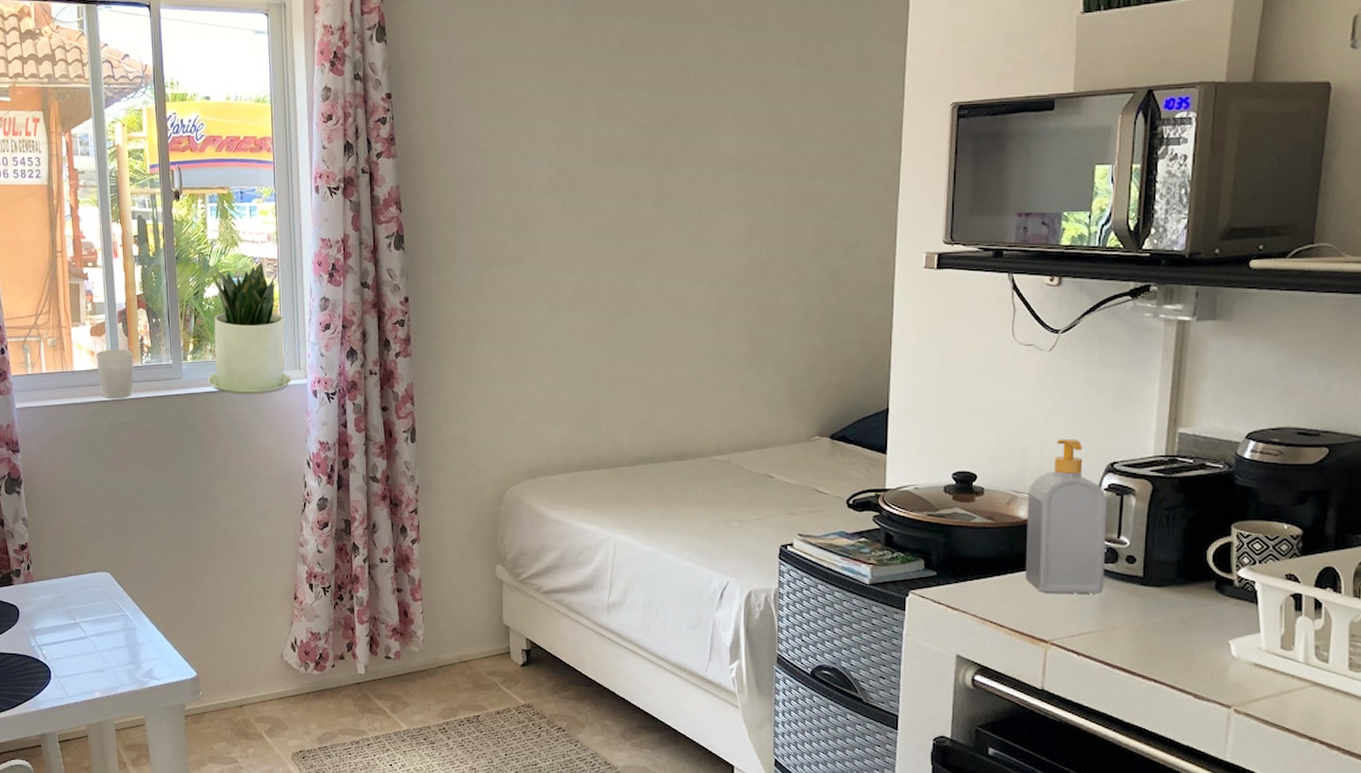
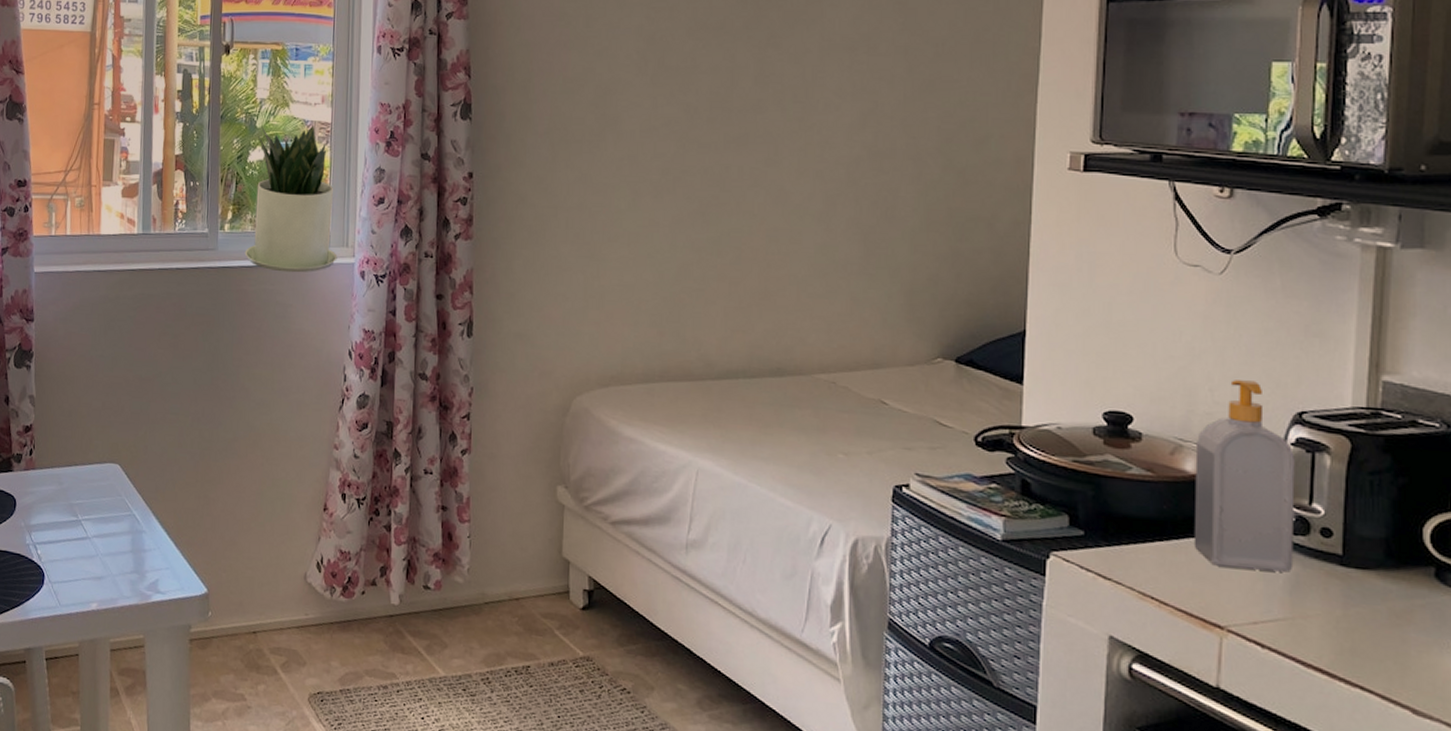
candle holder: present [96,349,134,399] -> none [126,212,166,269]

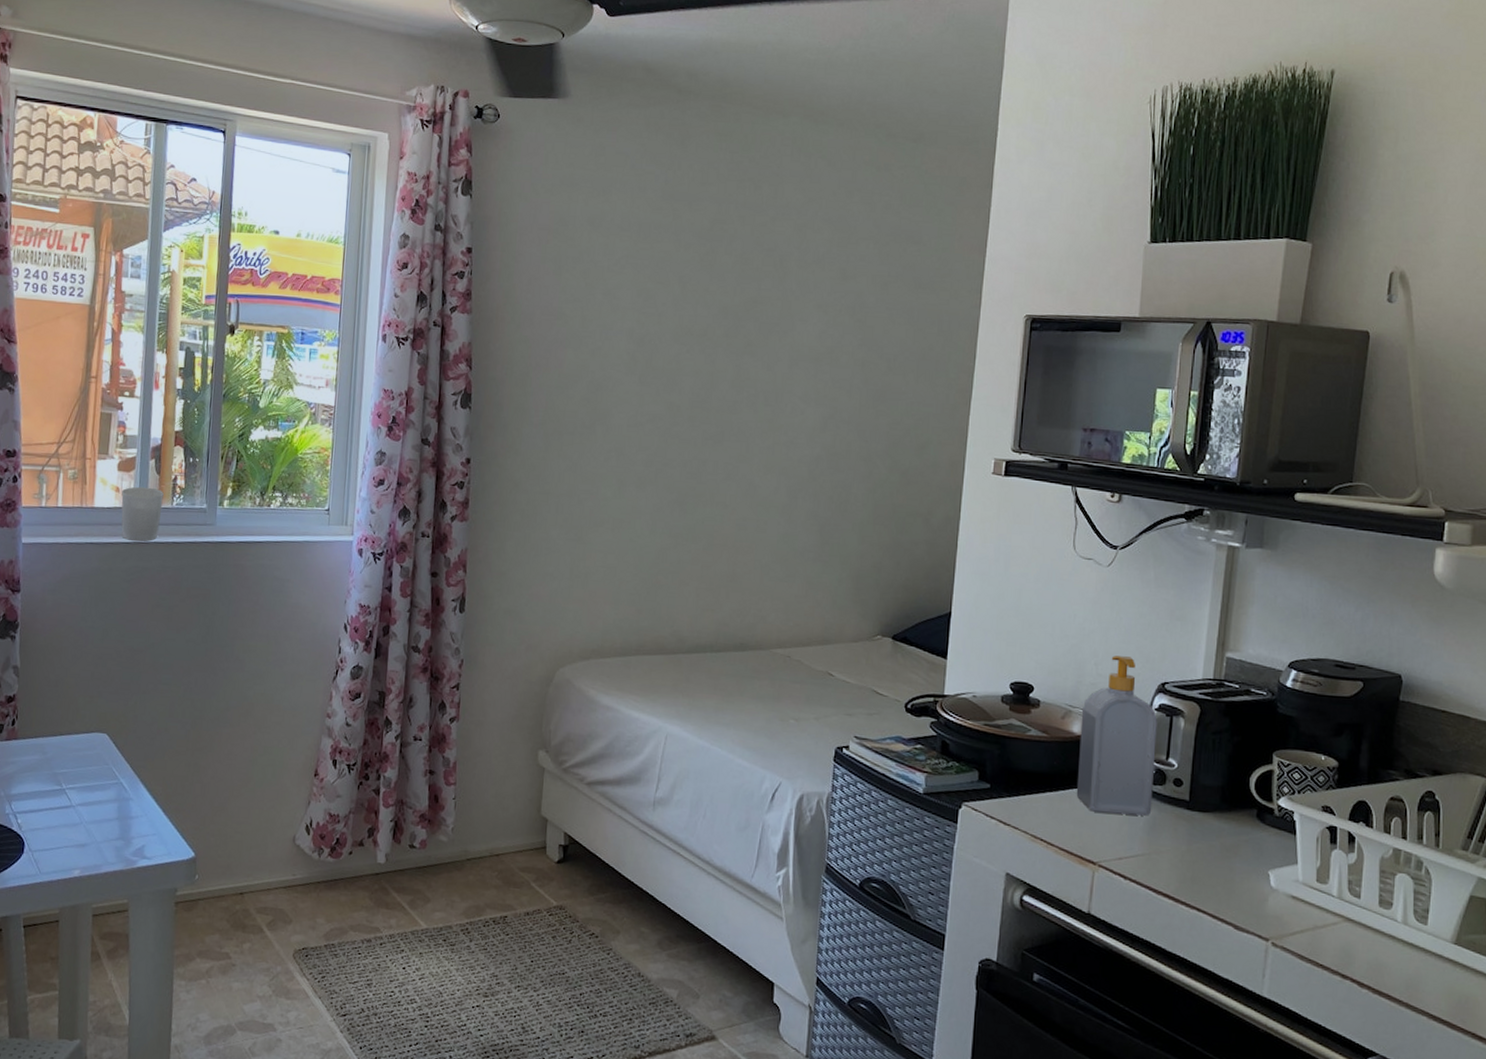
candle holder: none [126,212,166,269] -> present [121,486,164,543]
planter: present [244,126,338,273] -> none [243,407,336,549]

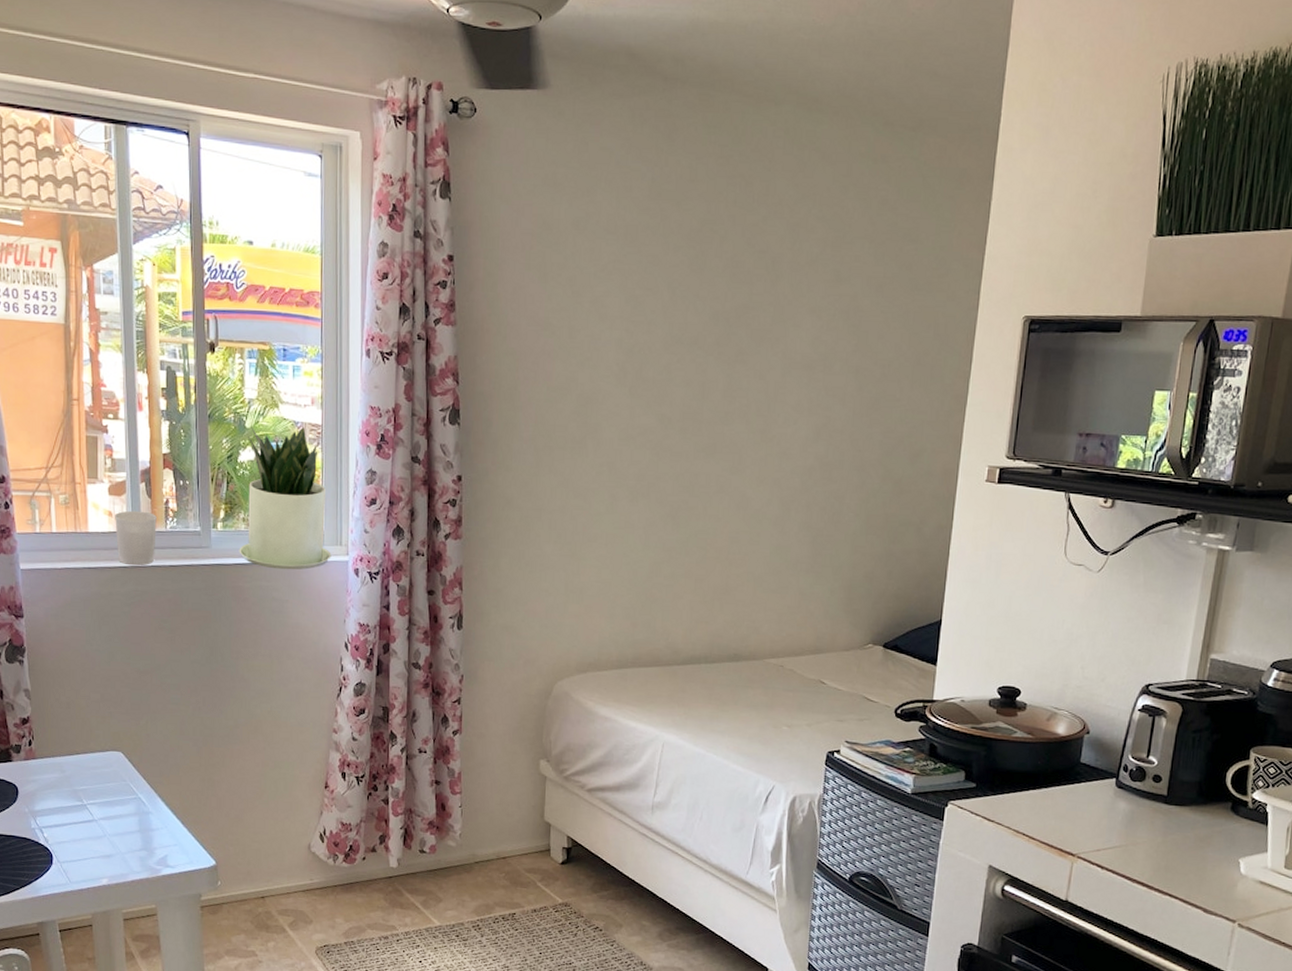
planter: none [243,407,336,549] -> present [239,427,332,570]
soap bottle: present [1076,656,1157,816] -> none [1058,659,1140,810]

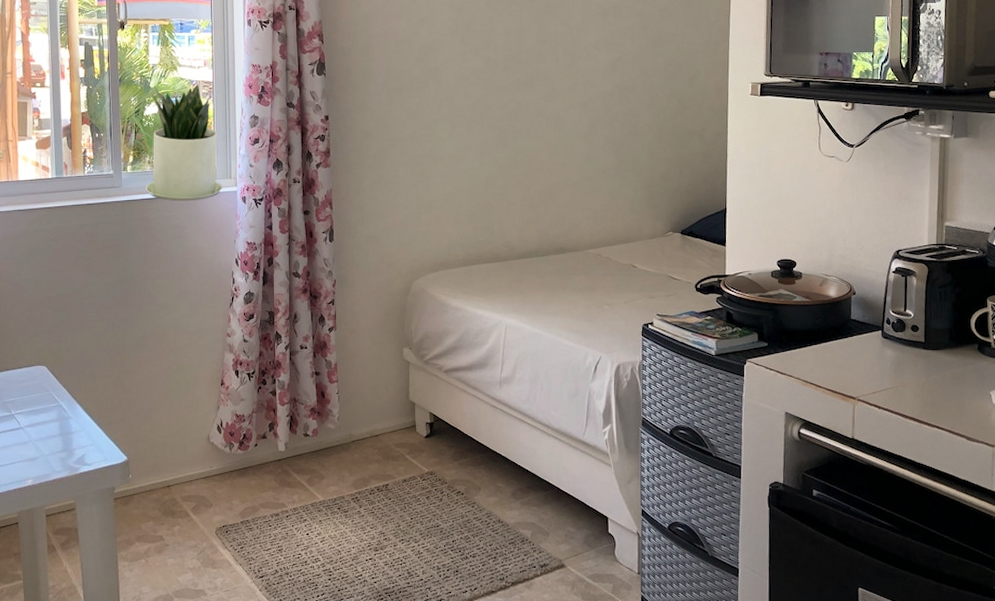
candle holder: present [115,510,157,566] -> none [41,160,76,206]

